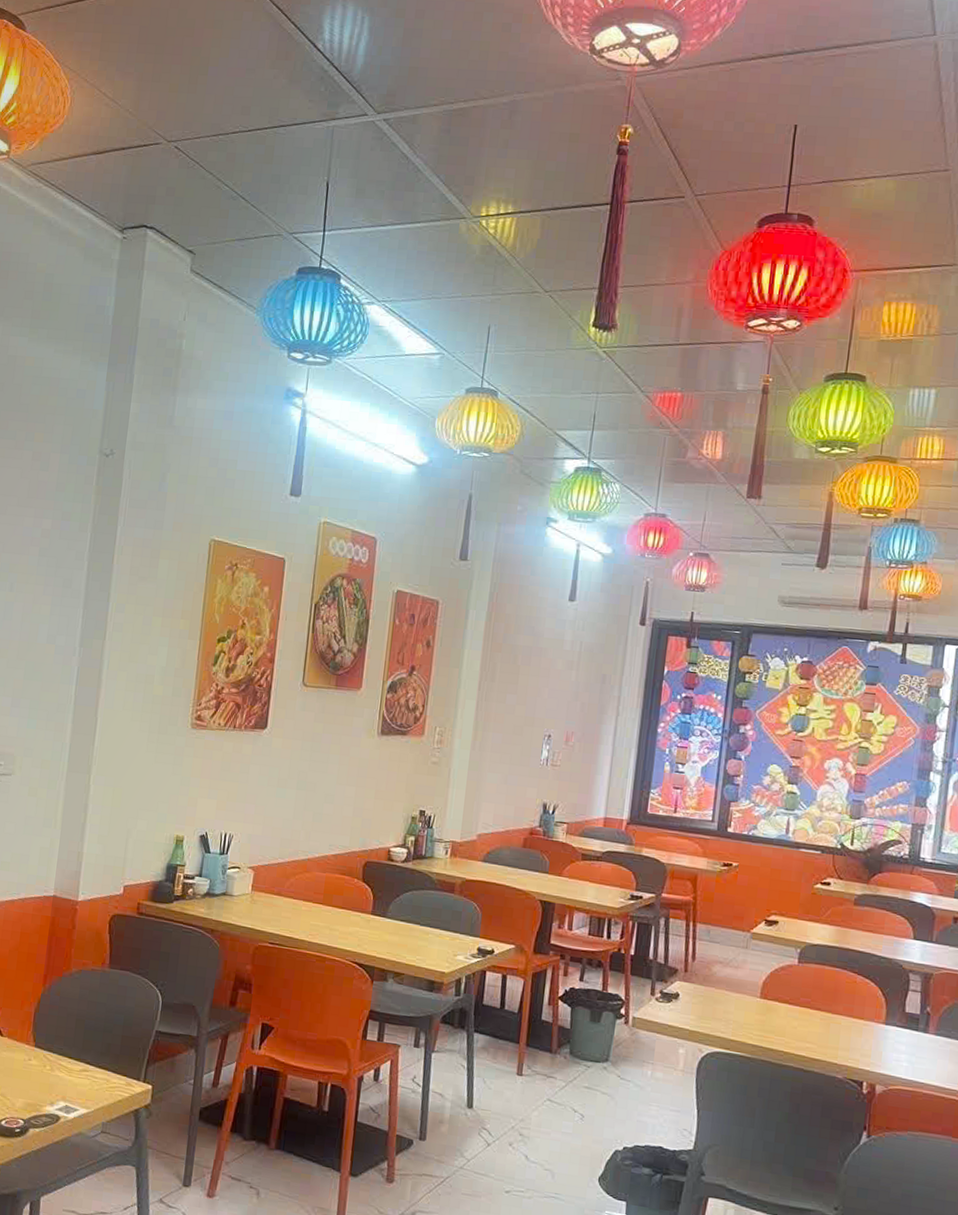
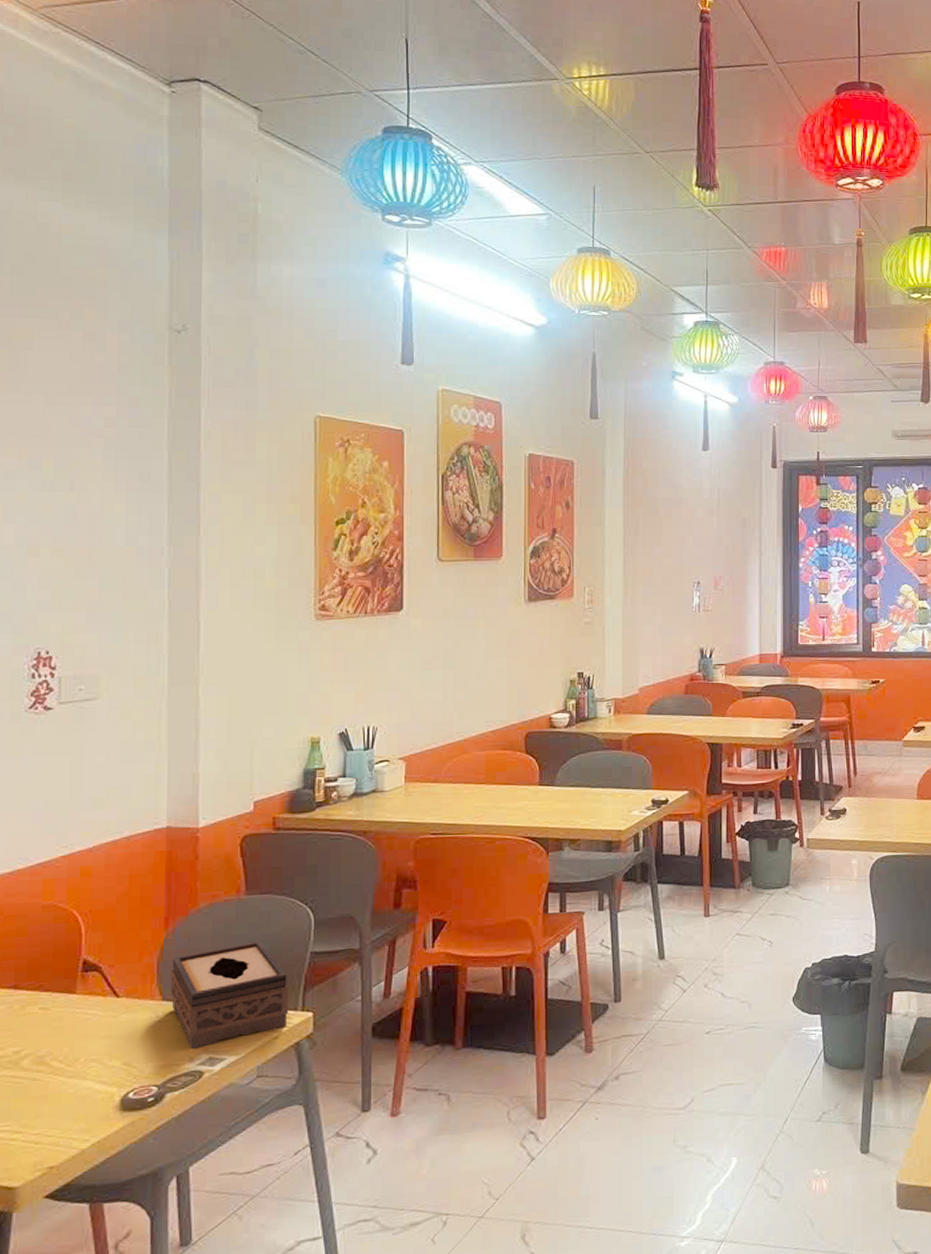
tissue box: none [42,1011,135,1095] -> present [170,941,288,1050]

